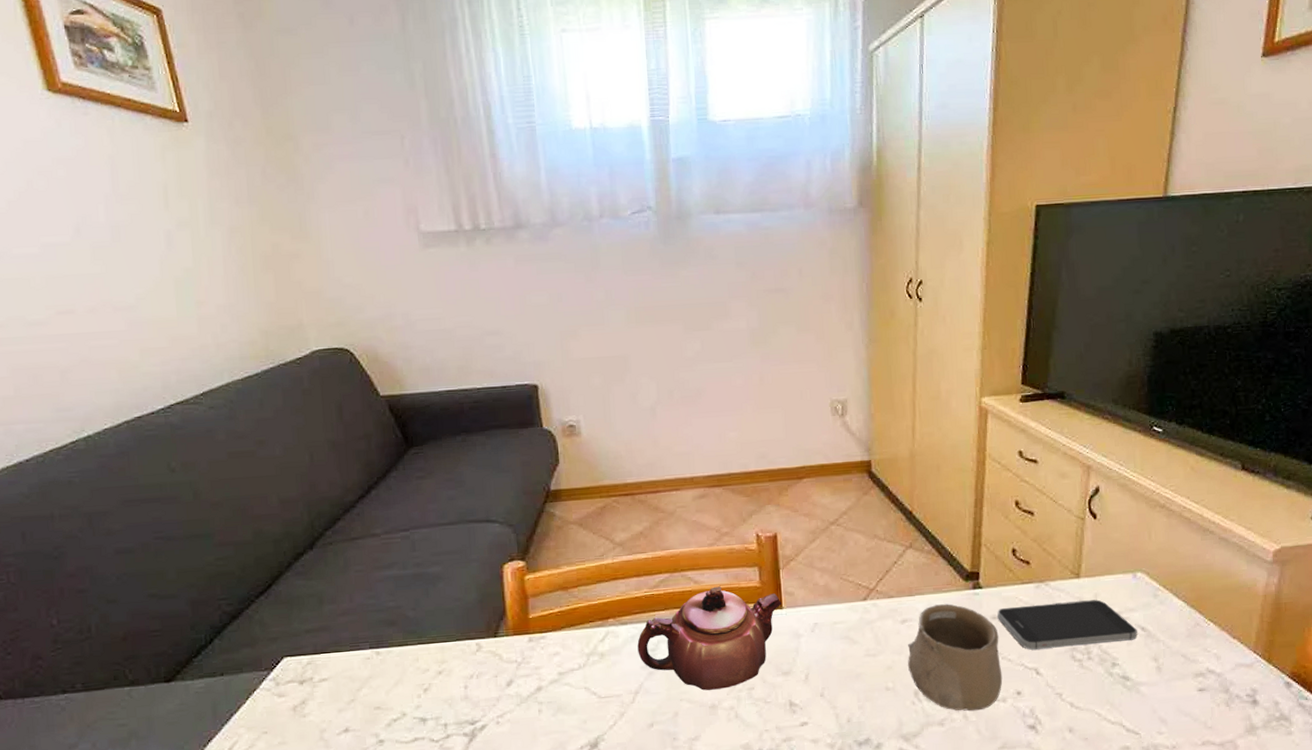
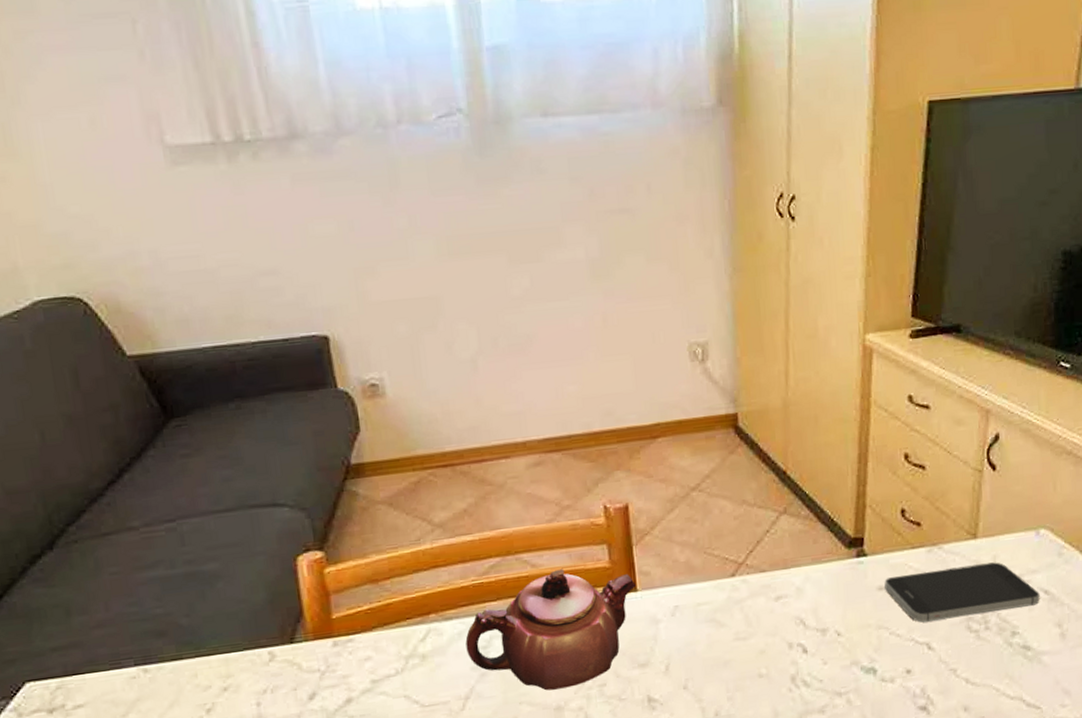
cup: present [908,604,1003,712] -> none [783,575,891,696]

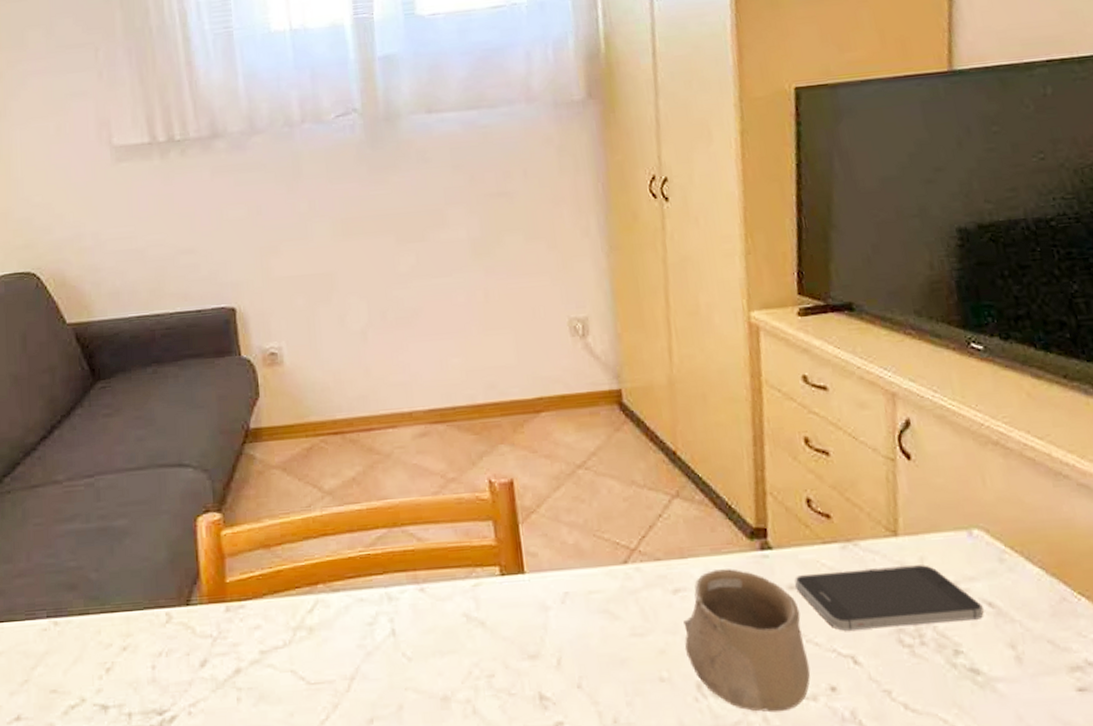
teapot: present [465,569,636,691] -> none [352,544,523,677]
cup: none [783,575,891,696] -> present [684,569,811,713]

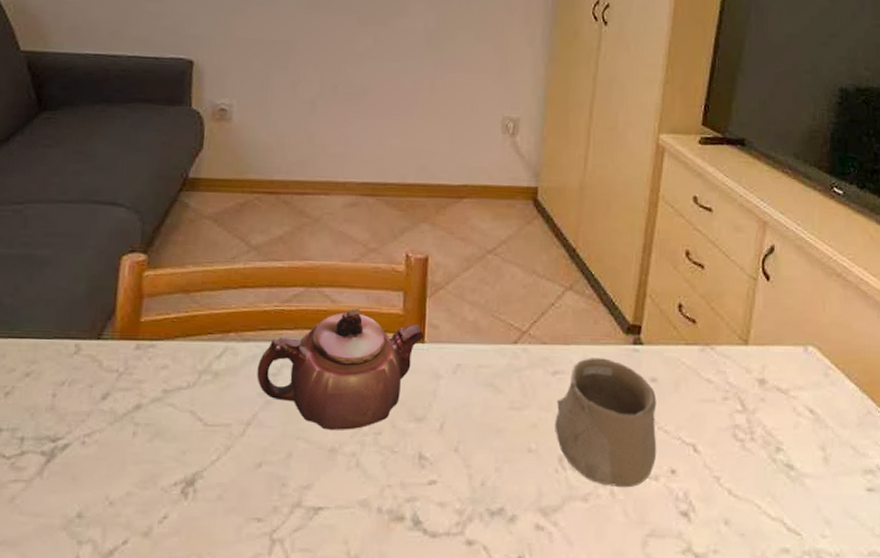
teapot: none [352,544,523,677] -> present [257,309,424,430]
smartphone: present [795,565,984,631] -> none [657,370,805,423]

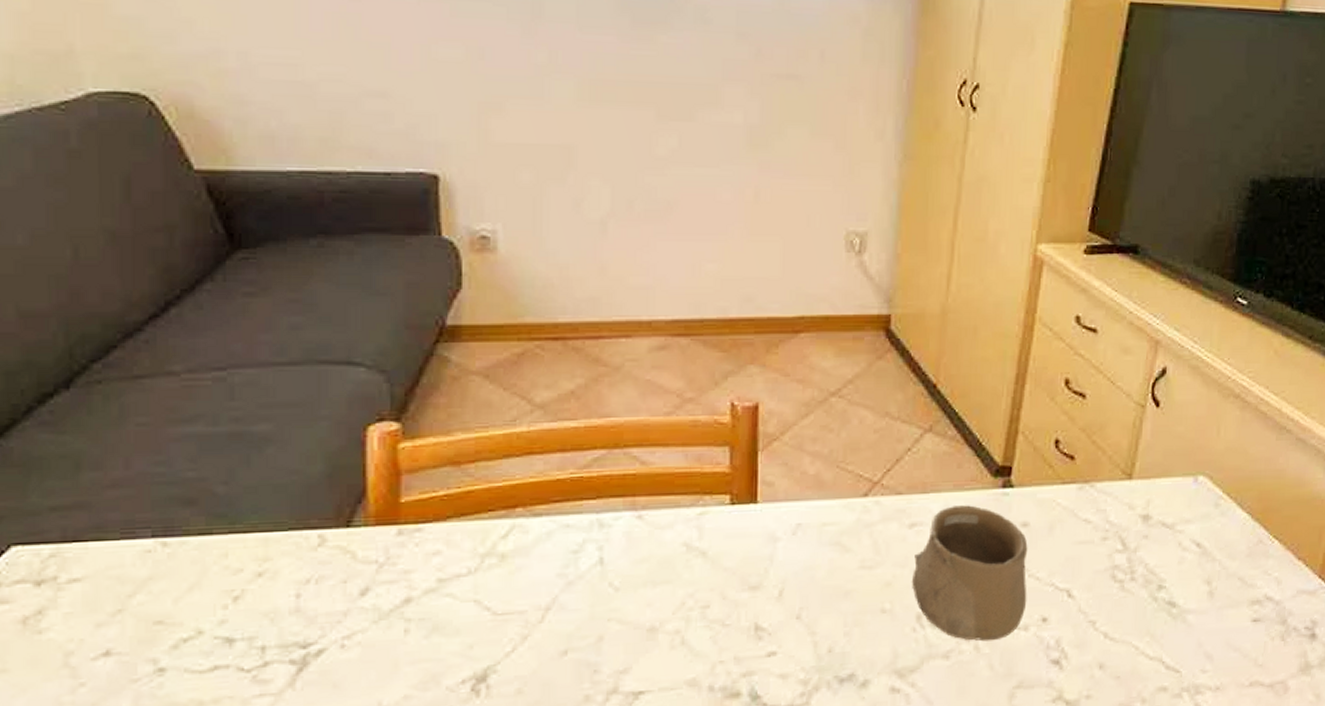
teapot: present [257,309,424,430] -> none [554,470,756,608]

